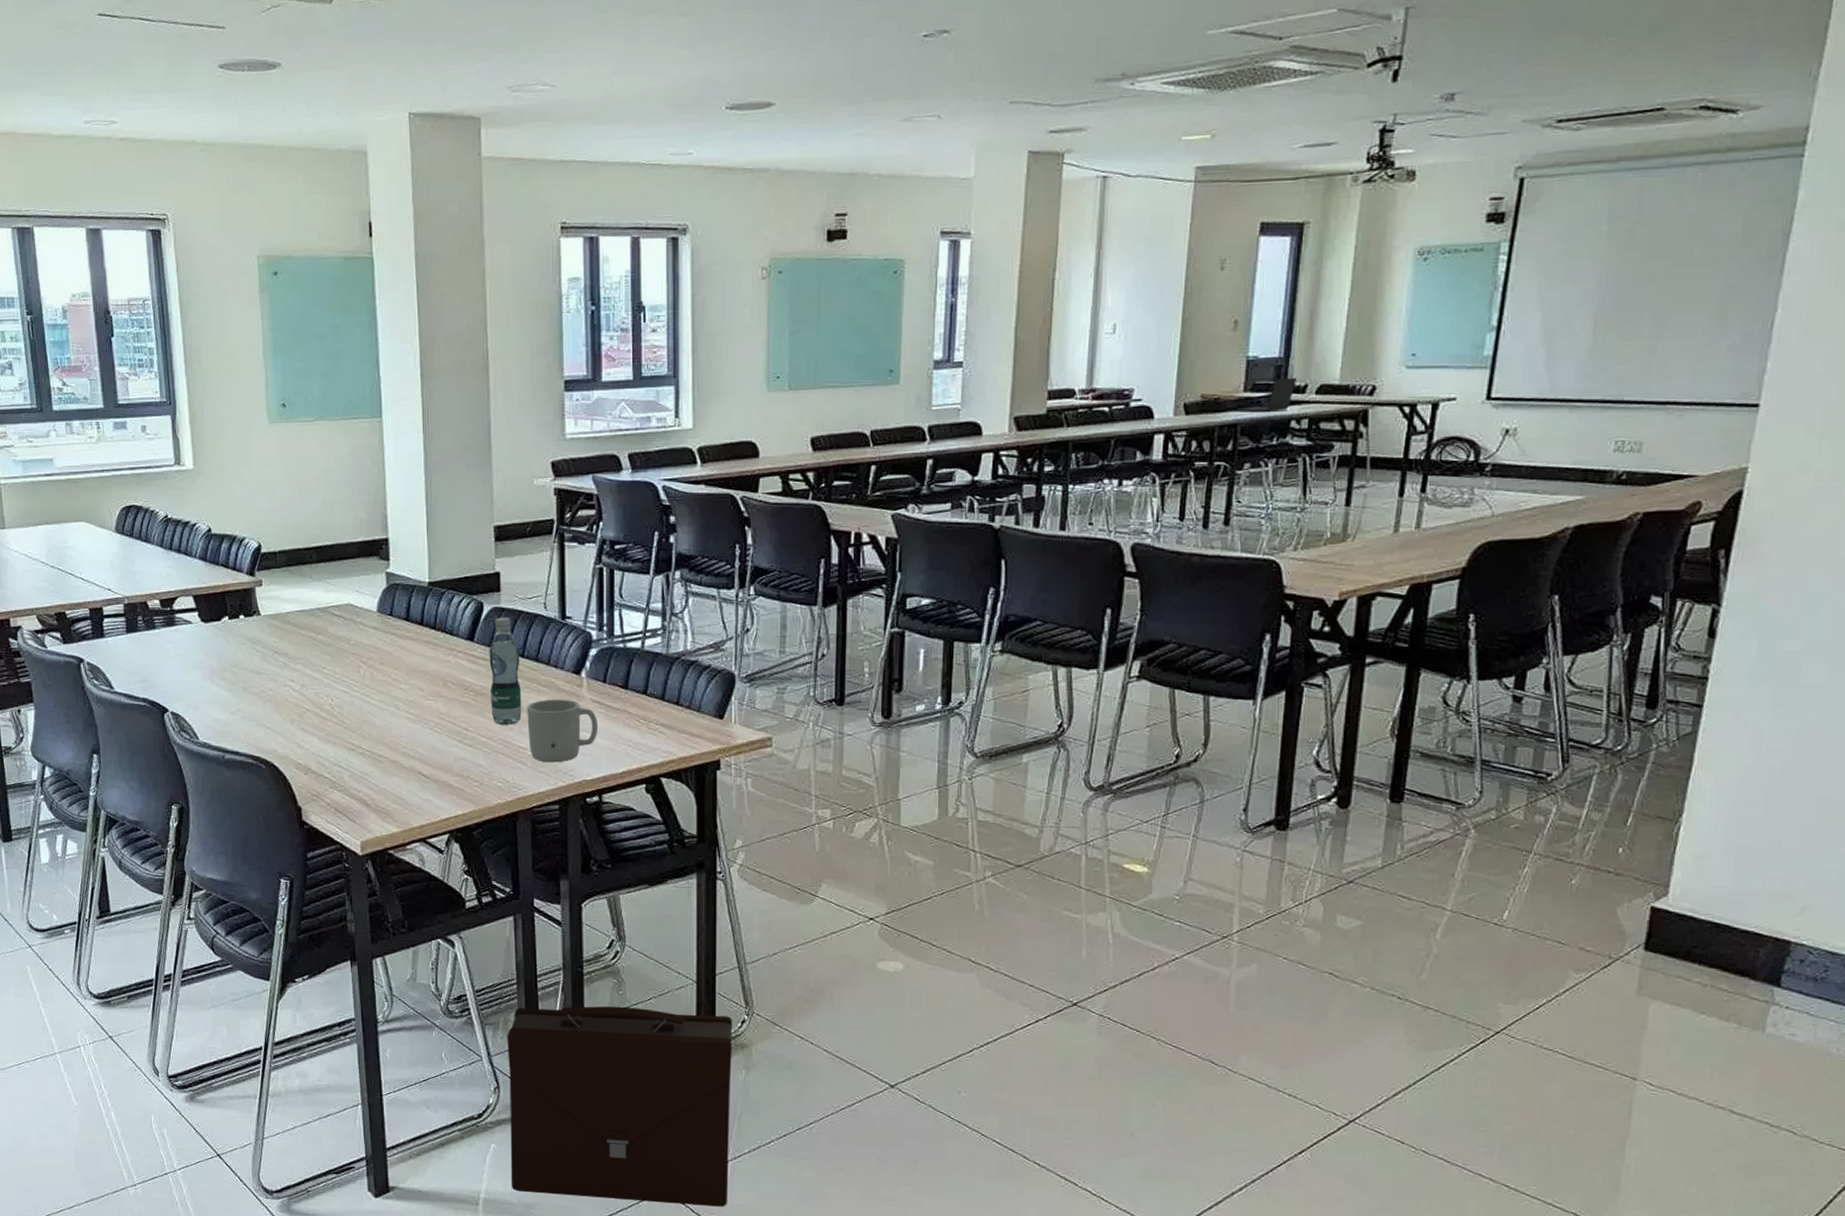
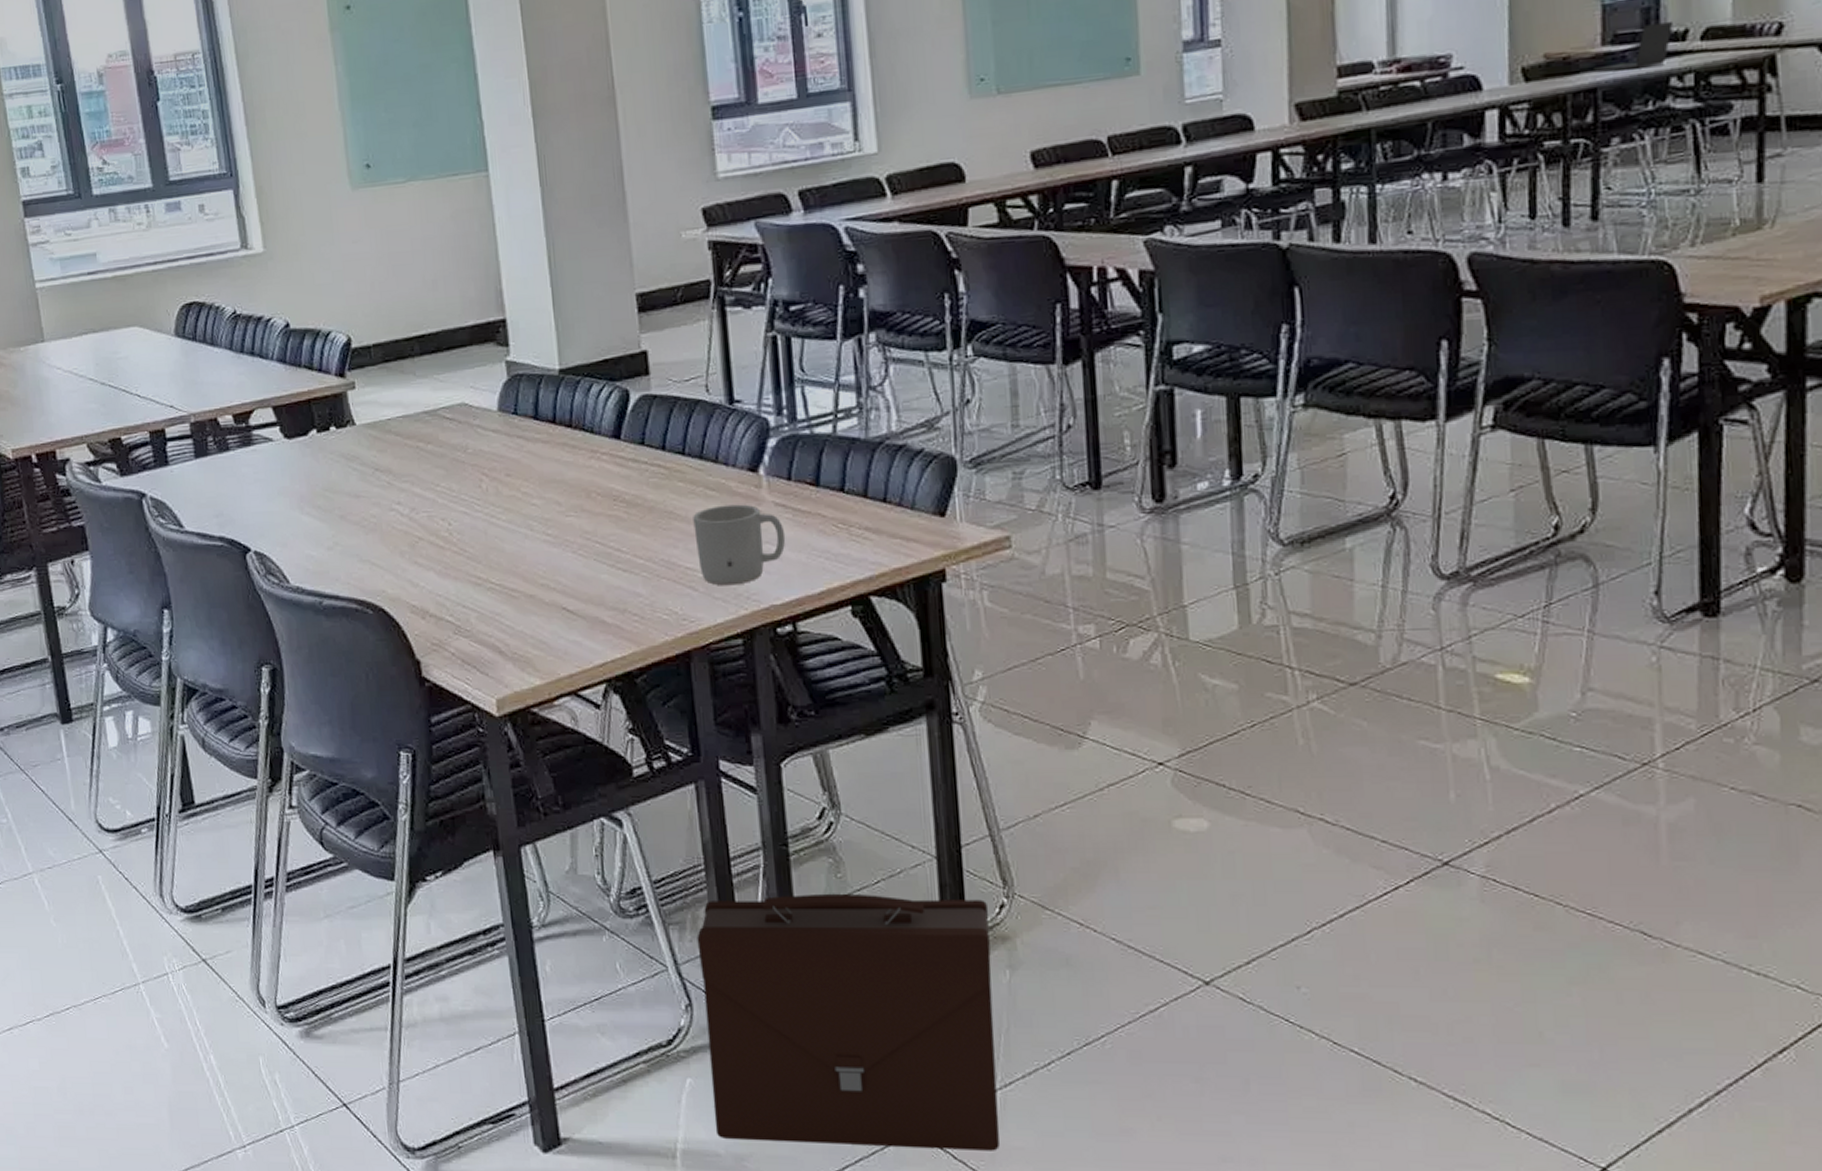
bottle: present [489,617,522,725] -> none [640,406,688,542]

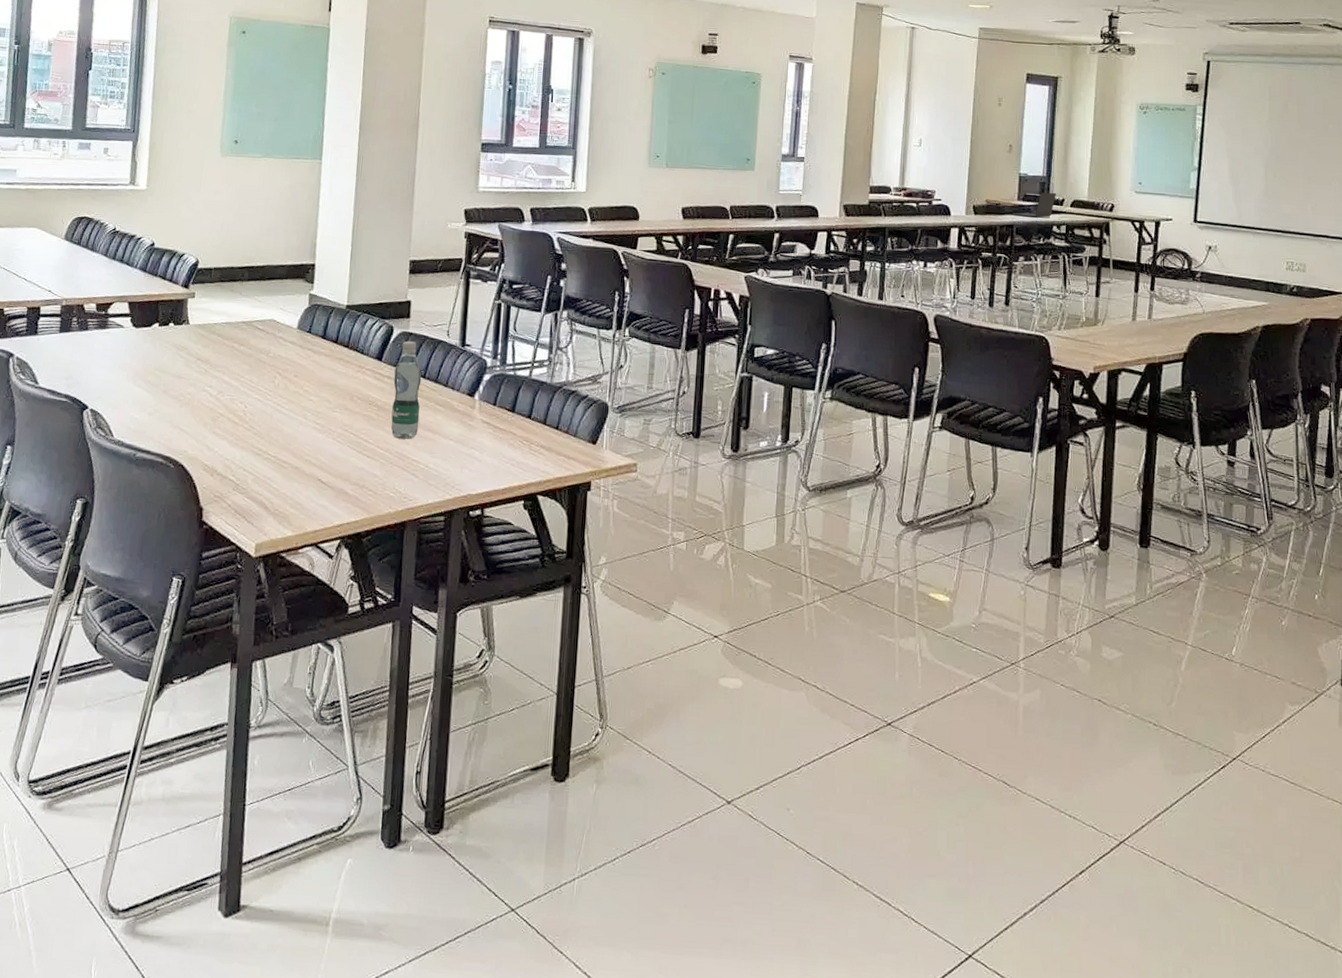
bottle: none [640,406,688,542] -> present [390,340,422,439]
mug: present [693,504,786,586] -> none [422,417,486,477]
briefcase: present [696,893,1000,1151] -> none [363,715,588,928]

